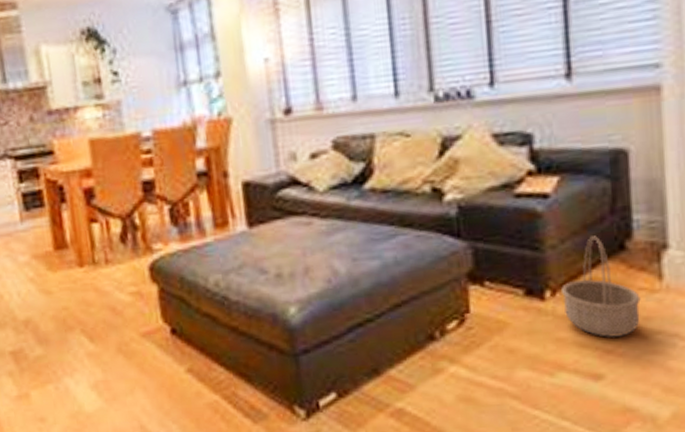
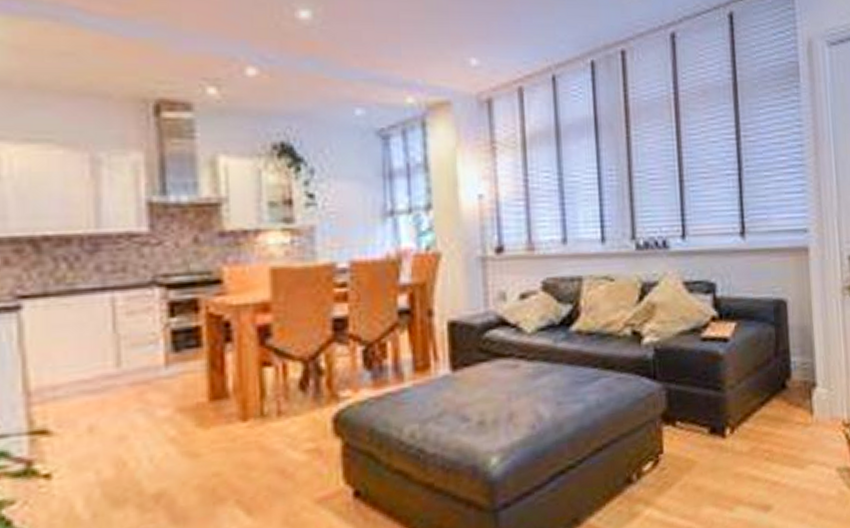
basket: present [561,236,641,338] -> none [738,376,798,470]

